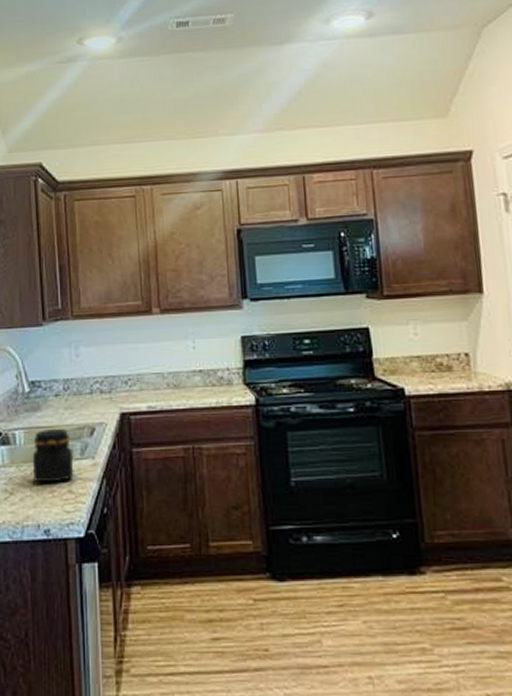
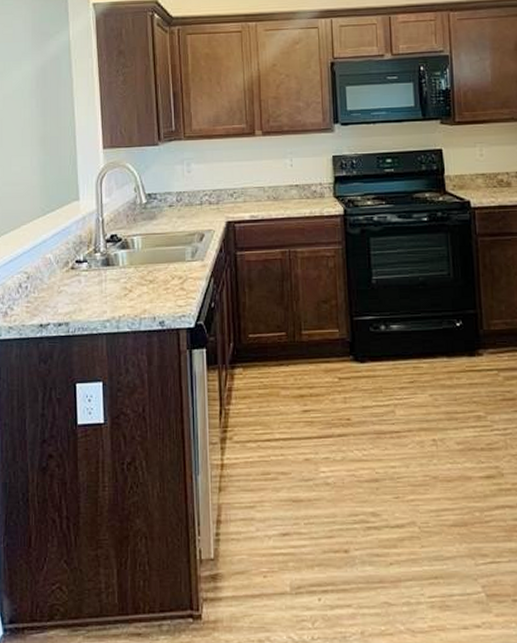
jar: present [32,429,74,483] -> none [149,235,186,282]

